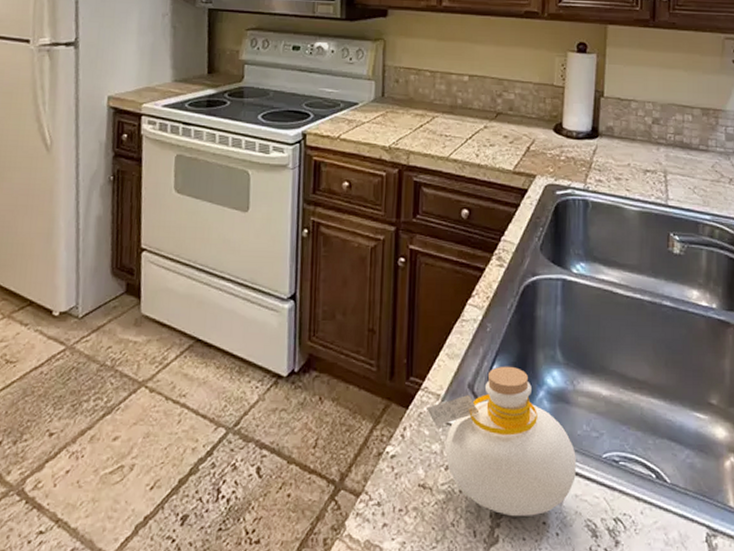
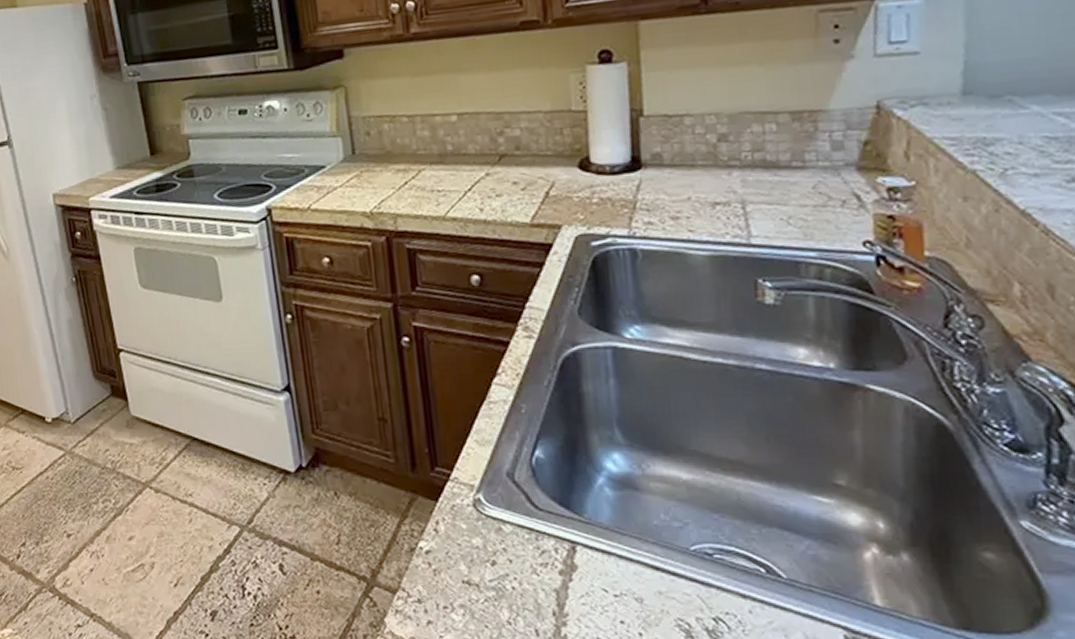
bottle: present [425,366,576,517] -> none [459,450,657,616]

